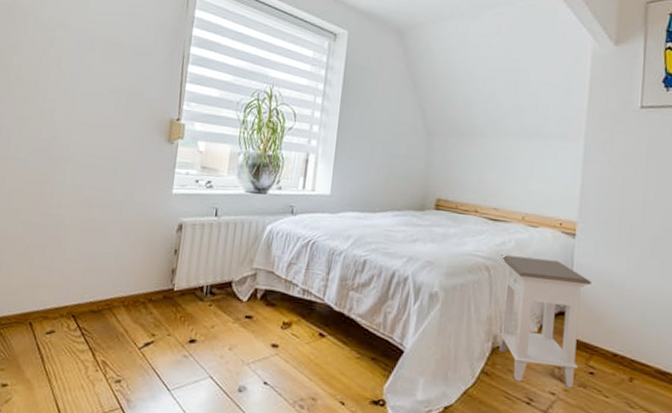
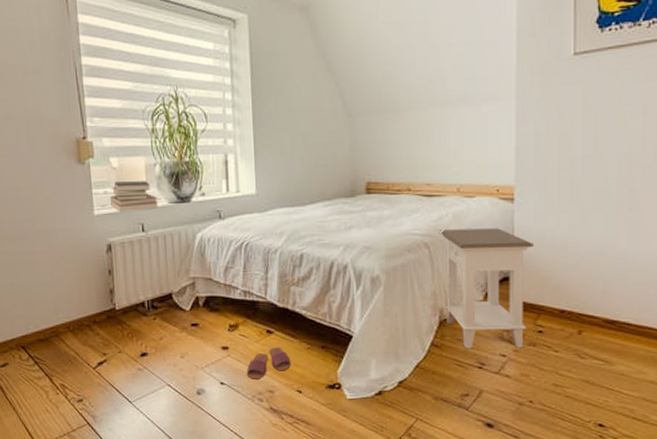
books: none [190,165,236,196] -> present [110,181,158,212]
slippers: none [292,351,339,384] -> present [247,347,291,379]

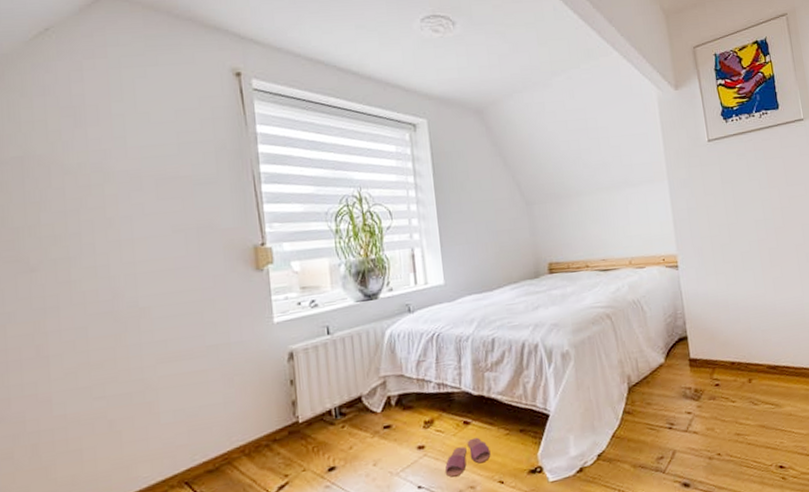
books: present [110,181,158,212] -> none [291,282,344,317]
nightstand: present [439,228,534,349] -> none [617,293,706,412]

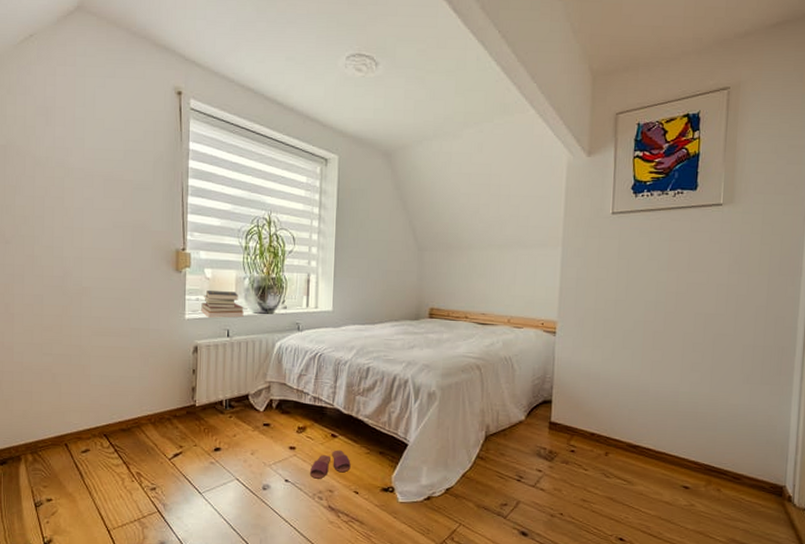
books: none [291,282,344,317] -> present [201,291,244,318]

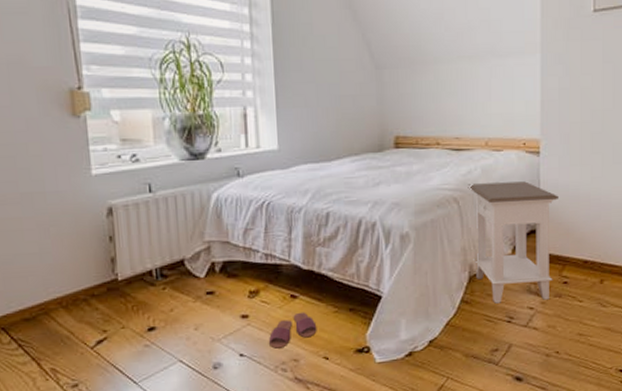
books: present [201,291,244,318] -> none [111,136,168,171]
nightstand: none [490,354,571,465] -> present [468,181,558,304]

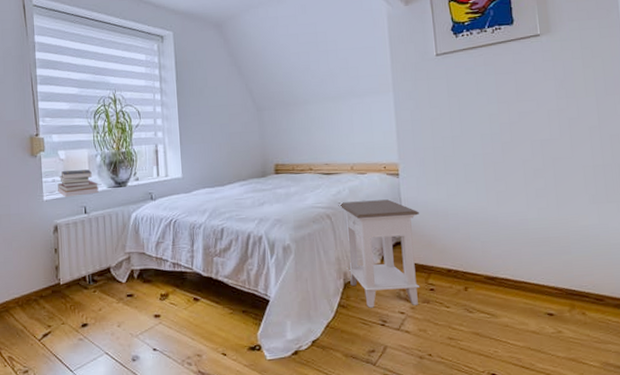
books: none [111,136,168,171] -> present [57,169,99,197]
slippers: present [269,312,317,349] -> none [177,313,216,345]

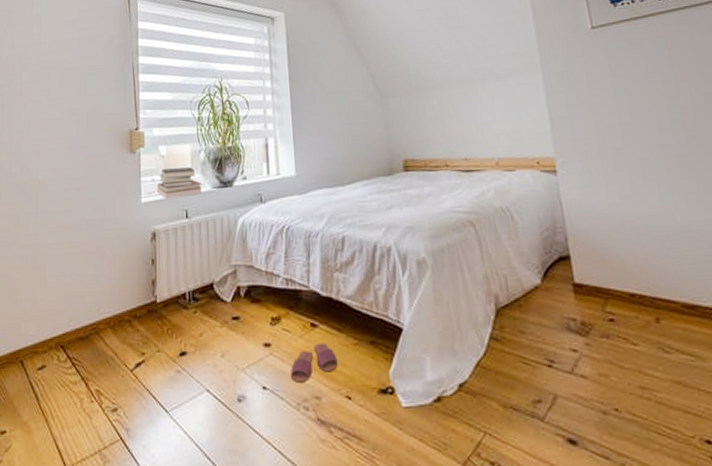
slippers: none [177,313,216,345] -> present [291,343,338,383]
nightstand: present [338,199,421,308] -> none [482,202,596,343]

